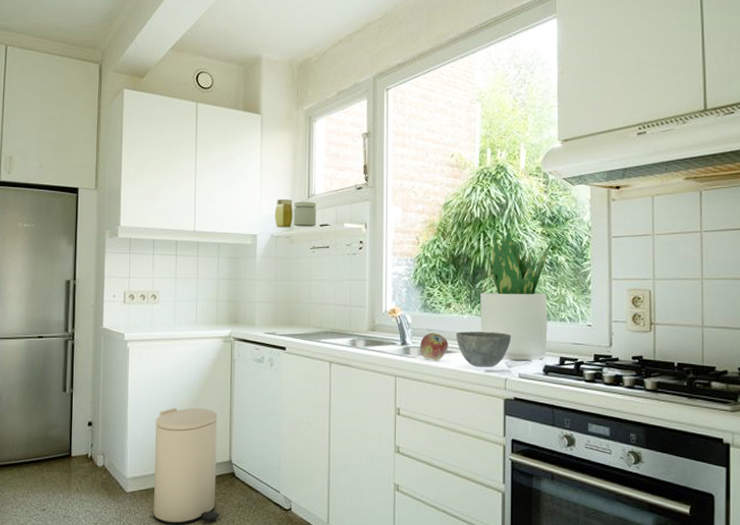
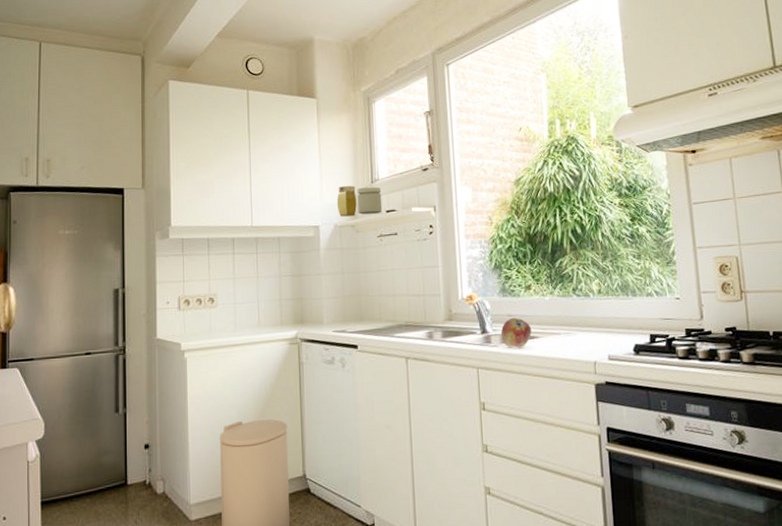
bowl: present [455,331,511,368] -> none [538,312,597,353]
planter: present [480,230,555,361] -> none [561,203,635,342]

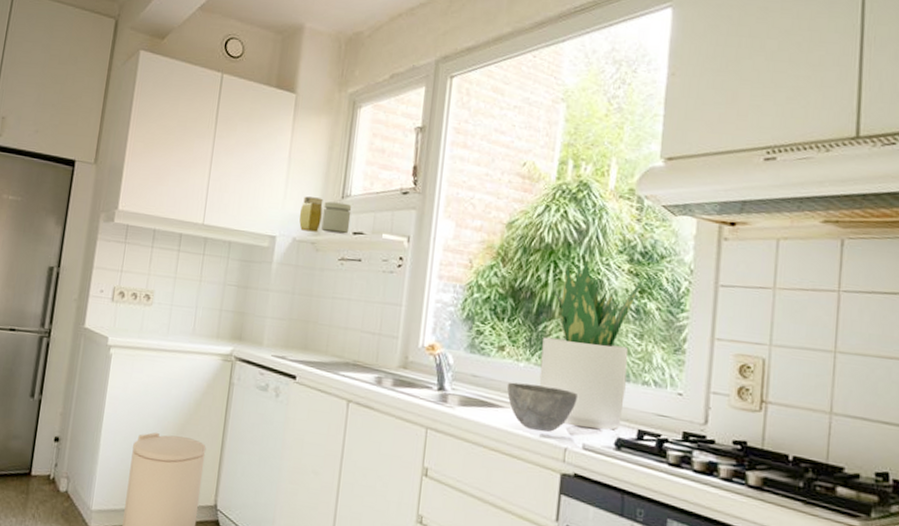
fruit: present [500,317,532,348] -> none [460,379,497,415]
bowl: none [538,312,597,353] -> present [507,382,577,433]
planter: none [561,203,635,342] -> present [539,263,645,430]

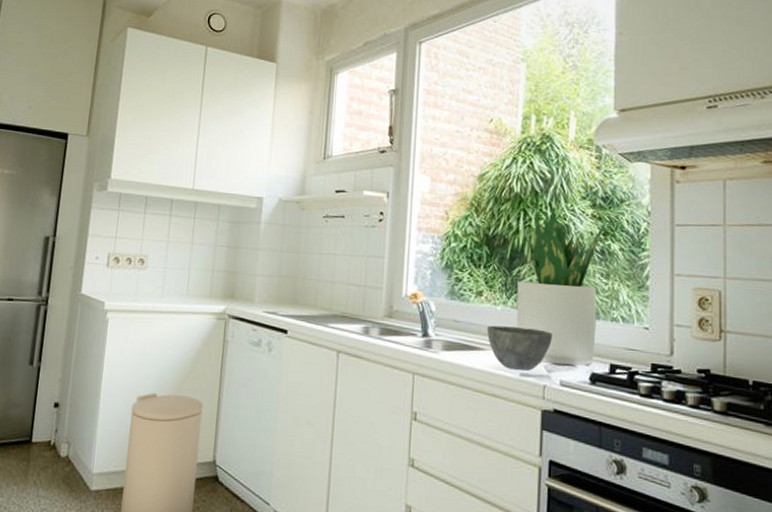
jar: present [299,196,324,233] -> none [284,159,307,193]
jar: present [321,201,352,234] -> none [305,162,334,193]

